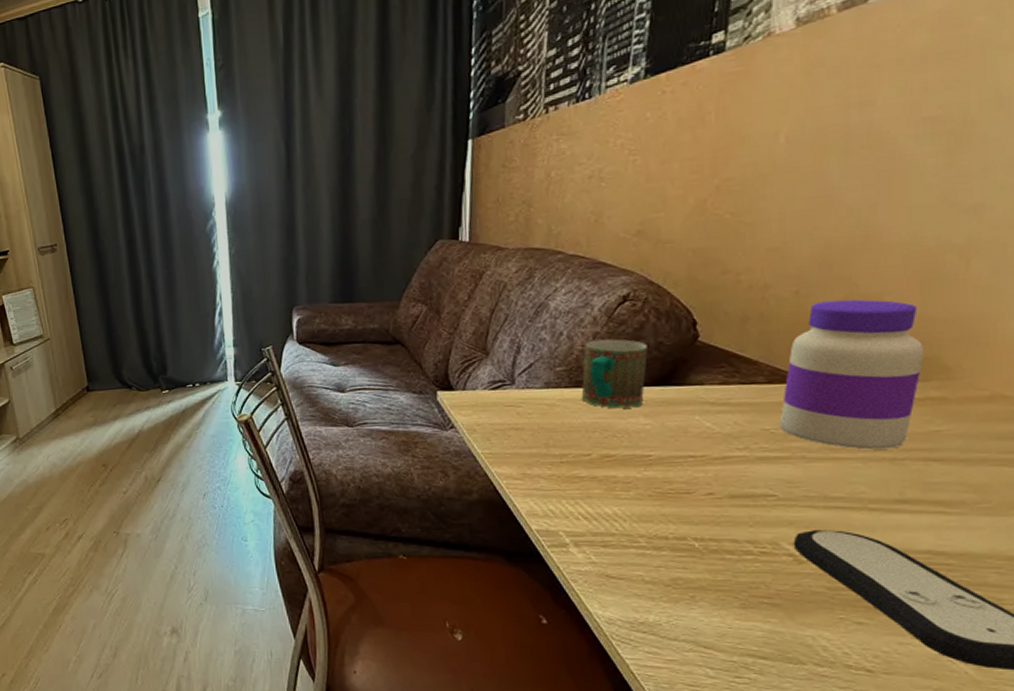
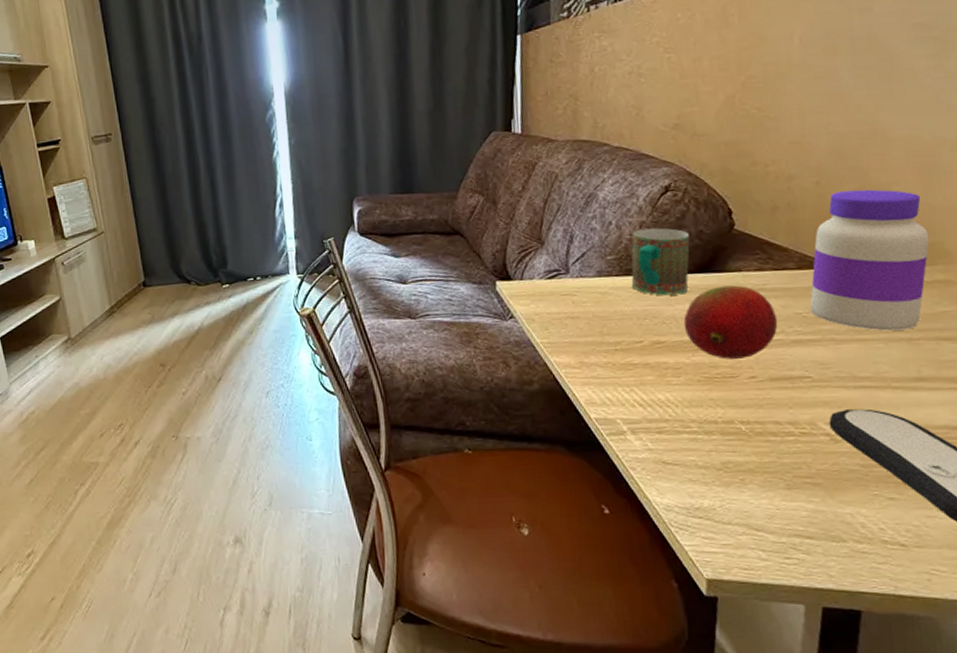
fruit: none [636,399,742,475] -> present [683,285,778,359]

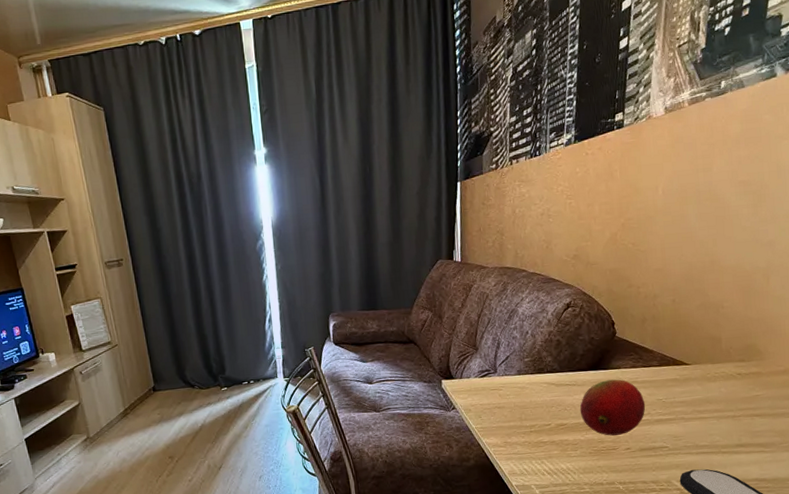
mug: present [631,228,690,296] -> none [542,336,585,389]
jar: present [809,189,930,331] -> none [667,305,748,411]

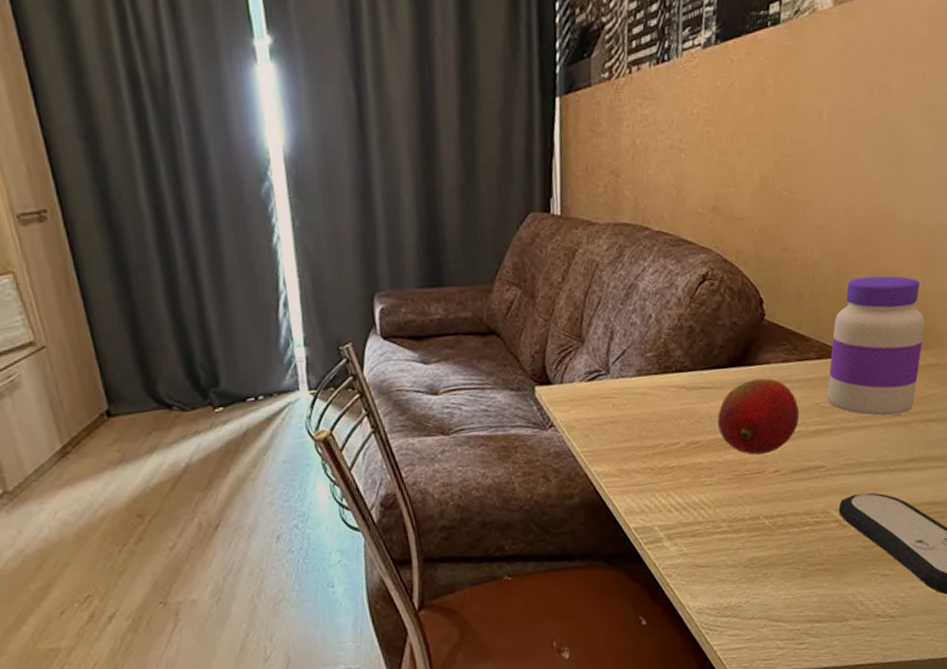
jar: none [667,305,748,411] -> present [827,275,925,416]

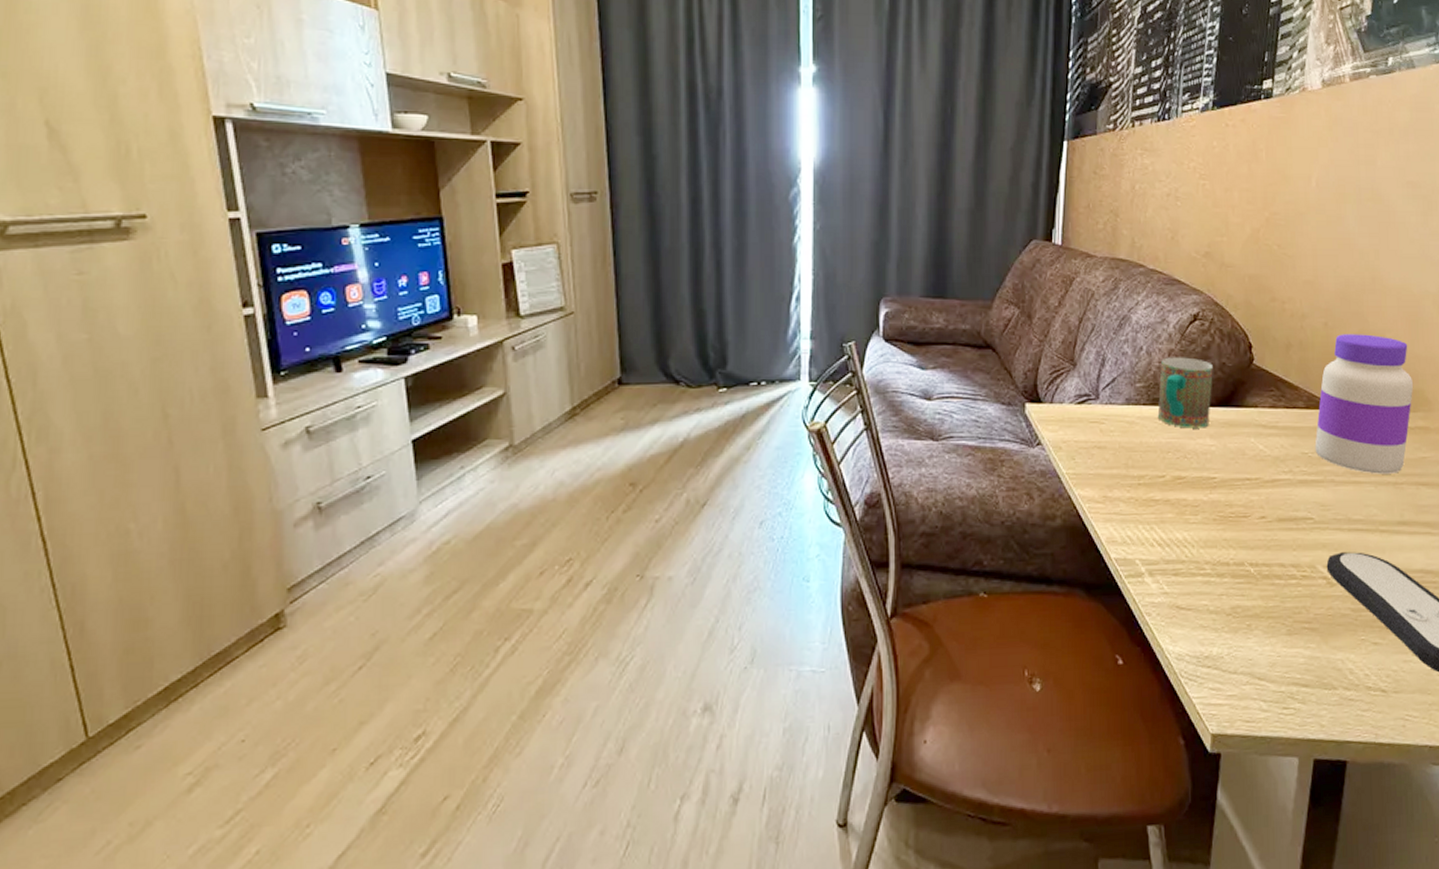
mug: none [669,320,725,393] -> present [1157,357,1213,429]
fruit: present [717,378,800,455] -> none [1203,421,1287,498]

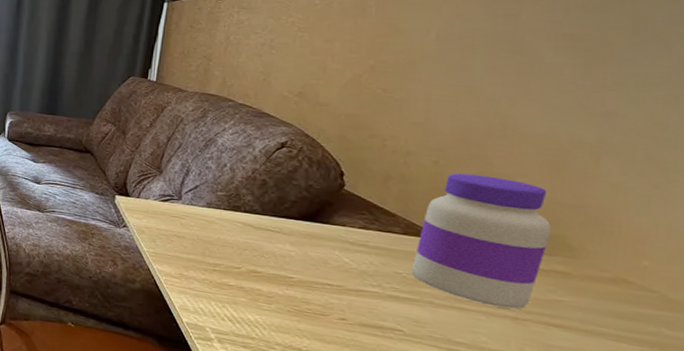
mug: present [1157,357,1213,429] -> none [237,174,298,236]

